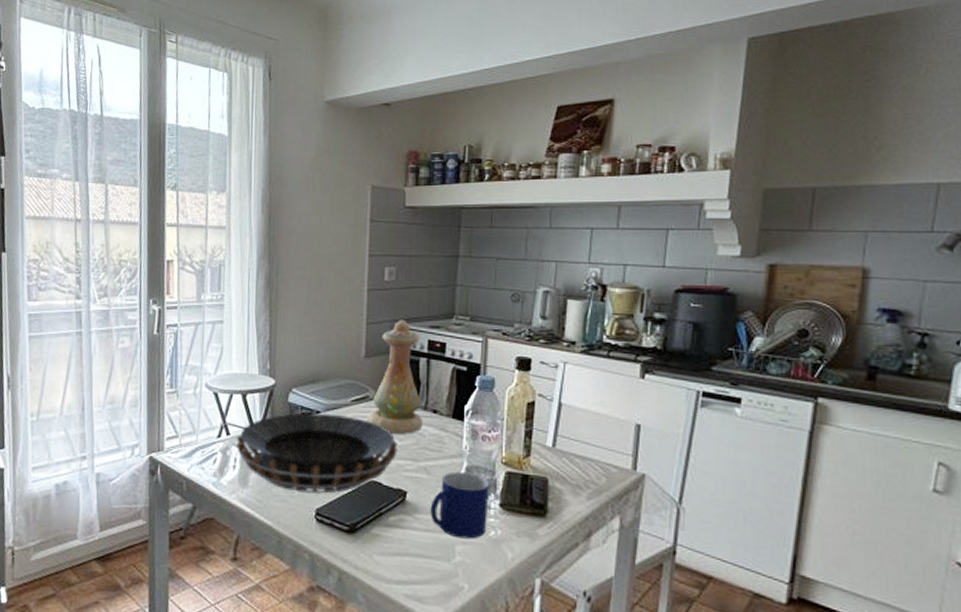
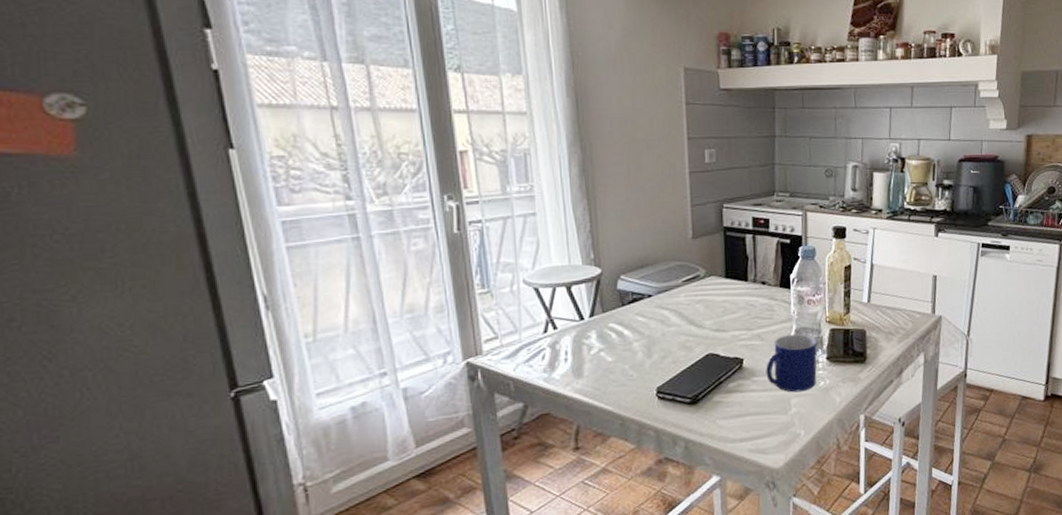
decorative bowl: present [231,413,398,494] -> none [560,296,732,375]
vase: present [366,319,423,435] -> none [699,199,753,308]

